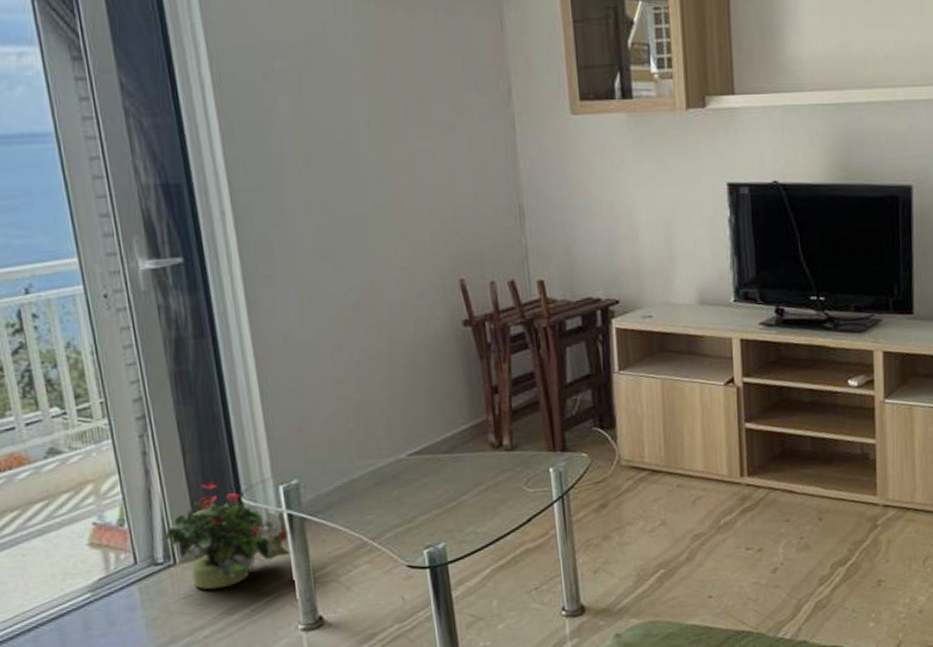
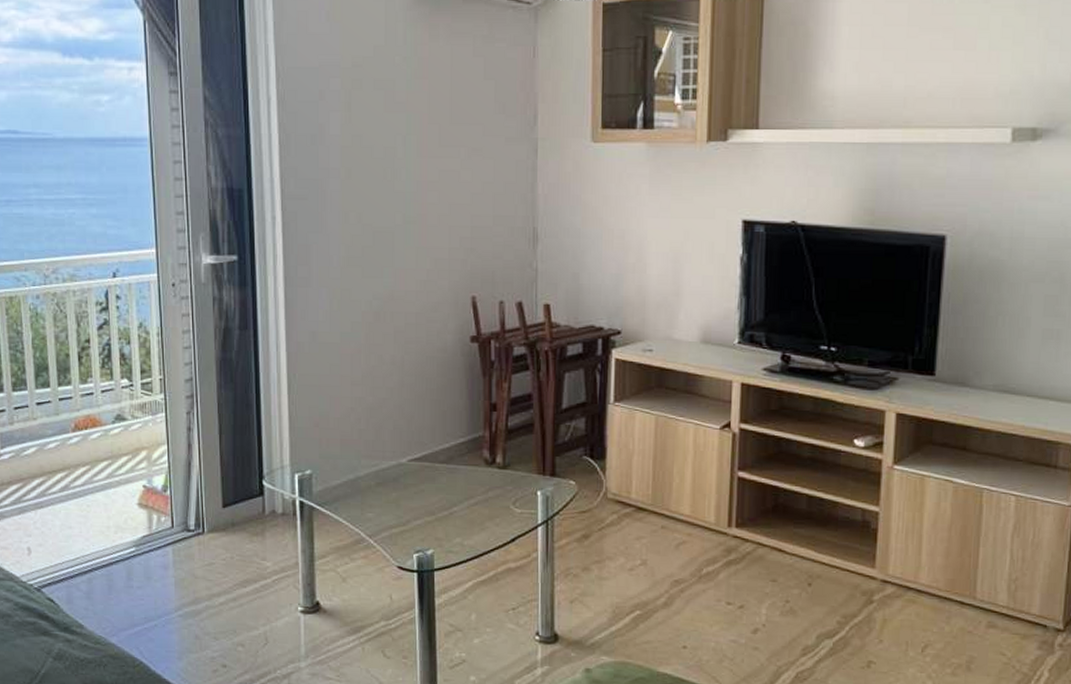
potted plant: present [160,481,292,590] -> none [194,461,299,561]

